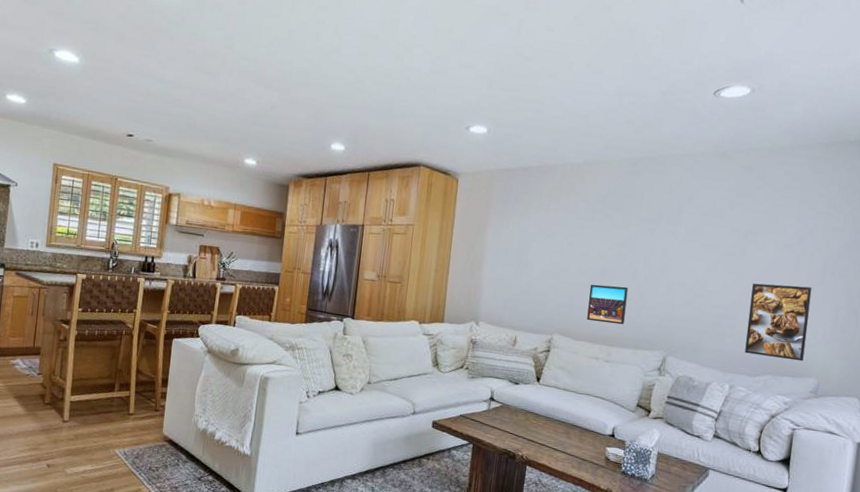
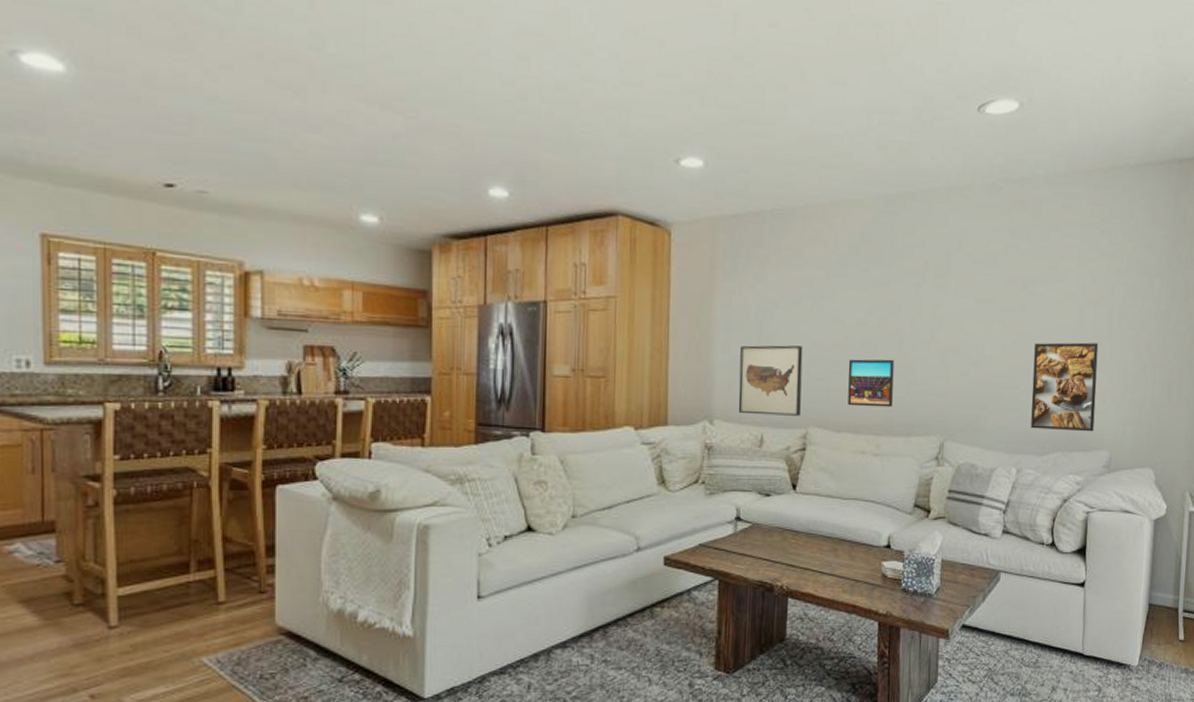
wall art: none [498,268,554,325] -> present [738,345,803,416]

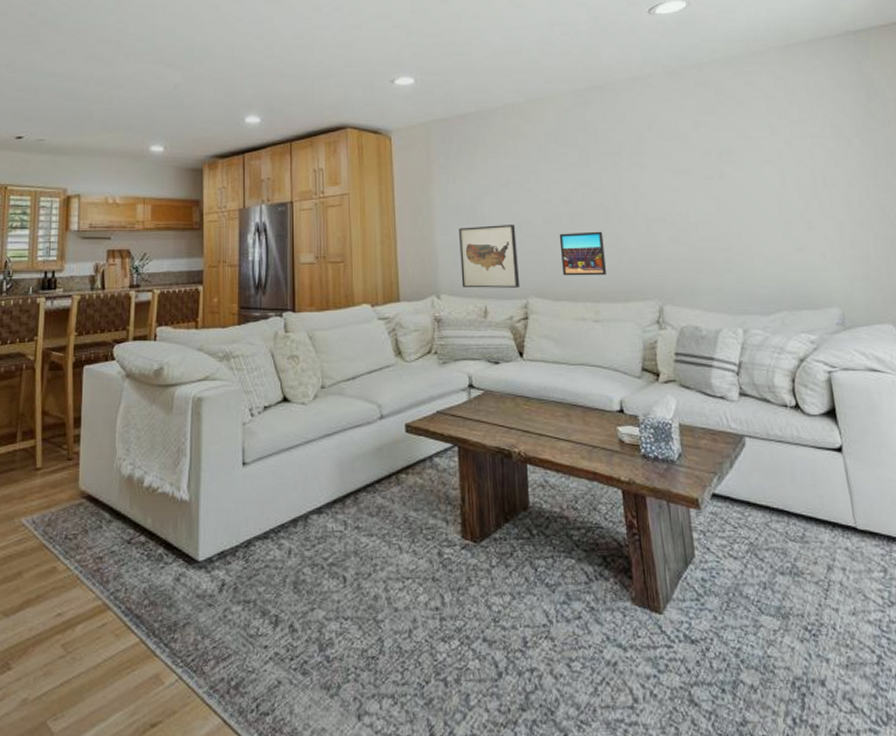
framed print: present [1030,342,1099,432] -> none [739,203,819,290]

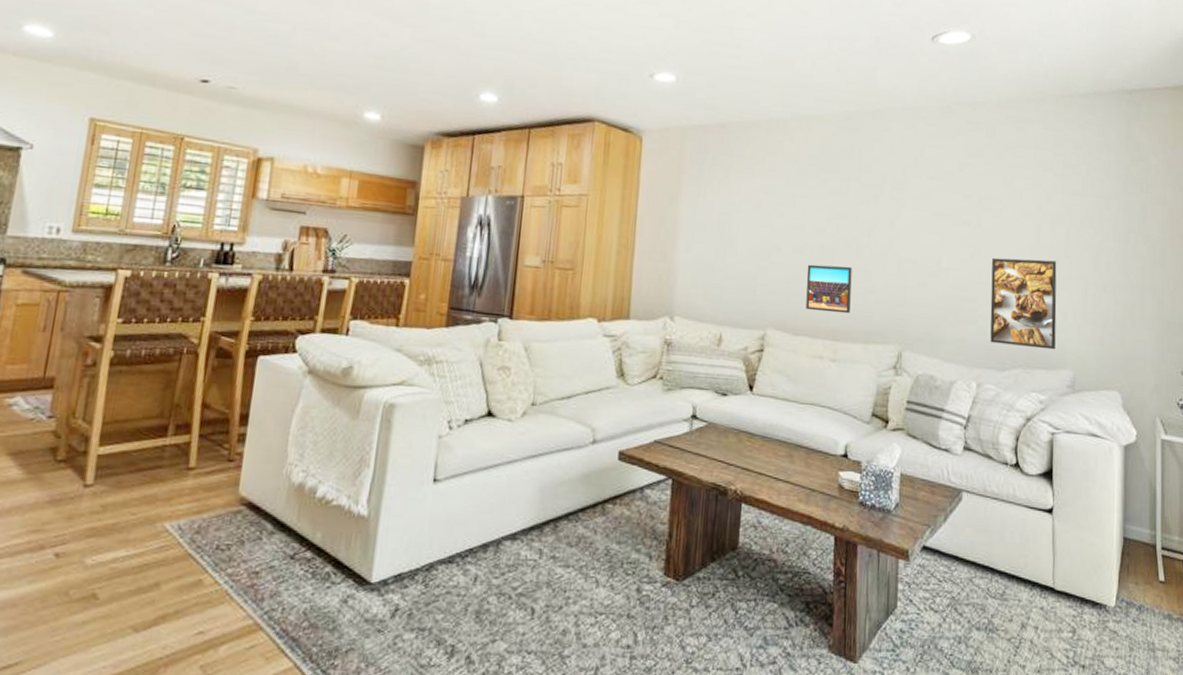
wall art: present [459,225,521,288] -> none [698,246,764,317]
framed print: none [739,203,819,290] -> present [990,257,1057,350]

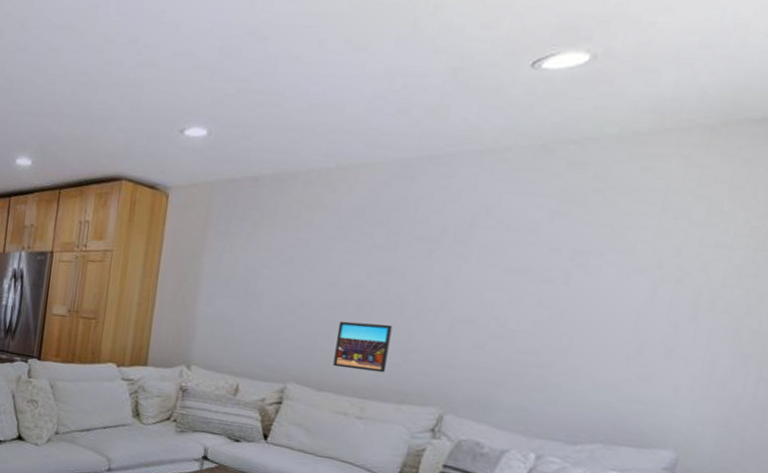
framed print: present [990,257,1057,350] -> none [561,320,676,427]

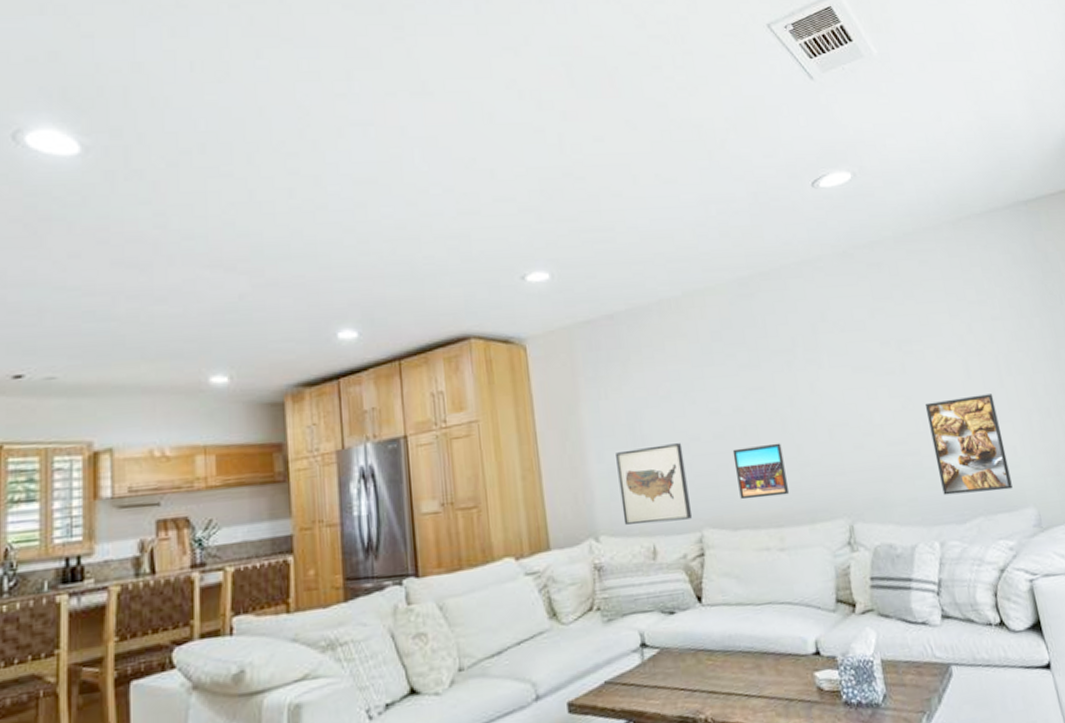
wall art: none [216,301,290,371] -> present [616,443,693,525]
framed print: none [561,320,676,427] -> present [925,394,1013,496]

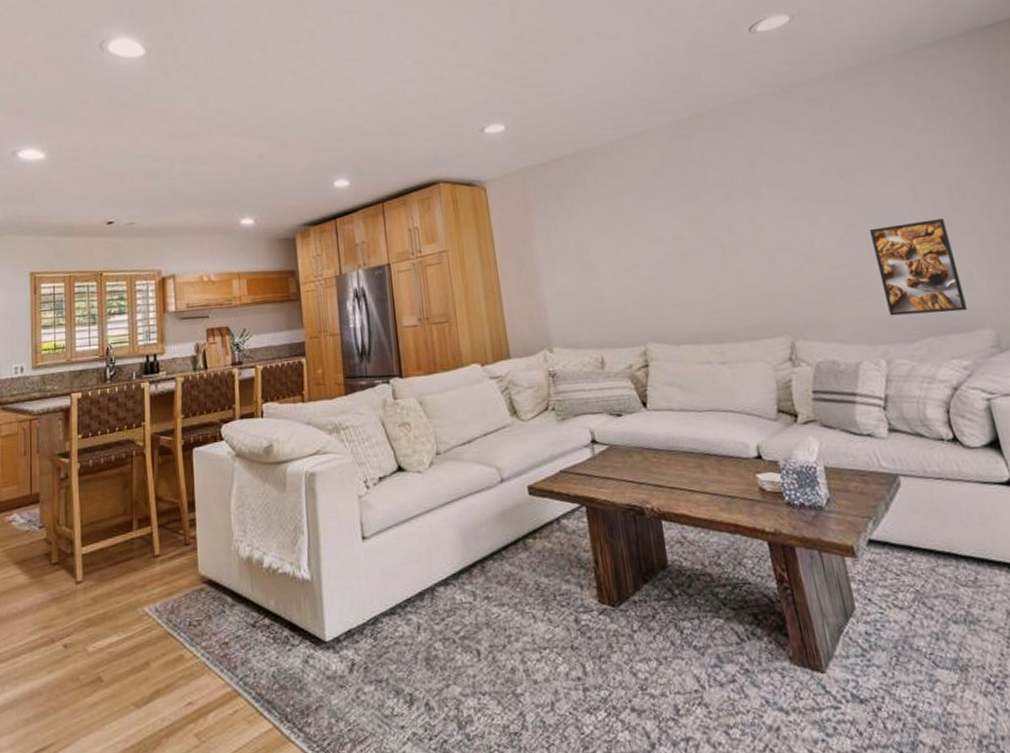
wall art: present [616,443,693,525] -> none [566,268,637,339]
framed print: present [732,443,790,500] -> none [674,267,730,318]

